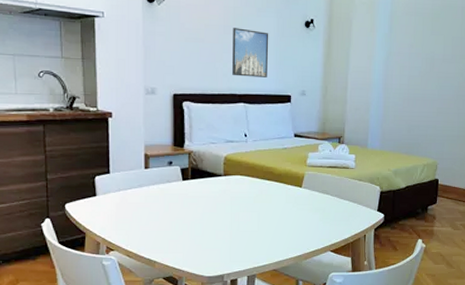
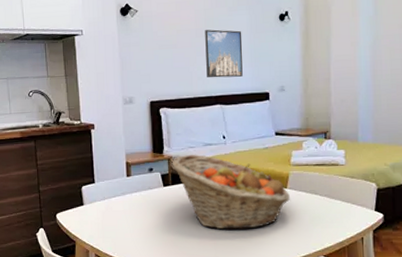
fruit basket: none [192,150,304,225] -> present [172,155,290,230]

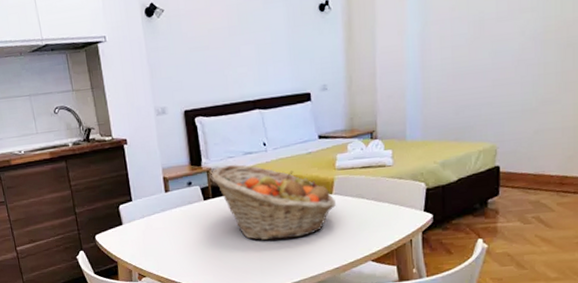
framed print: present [205,29,243,78] -> none [238,25,282,81]

